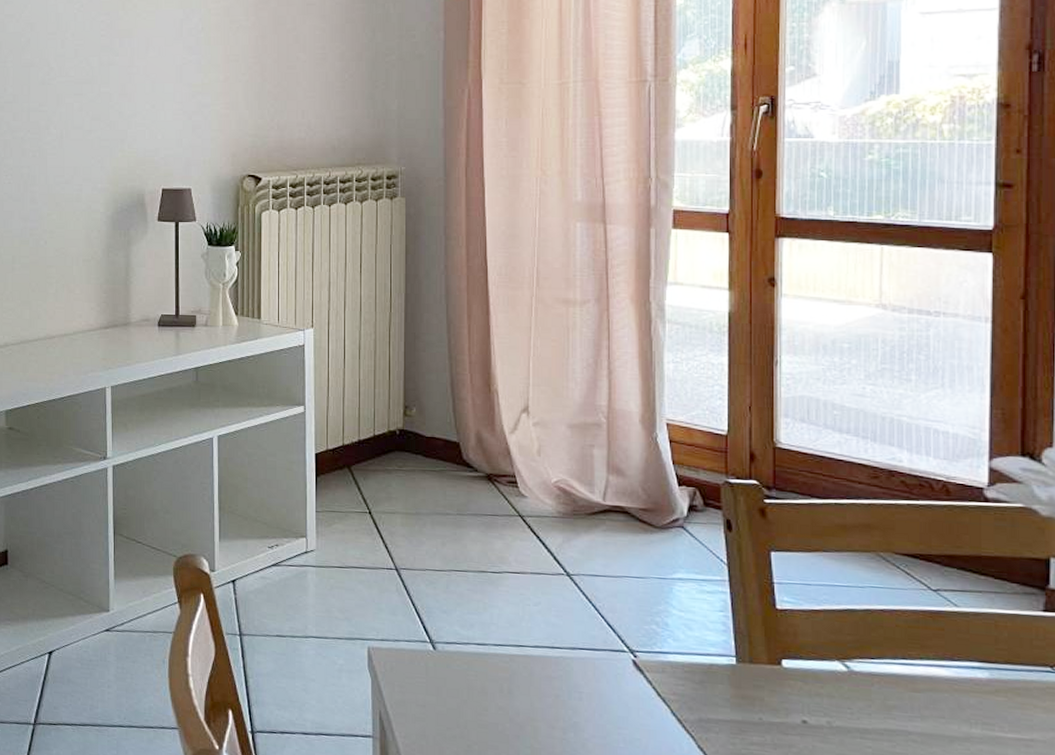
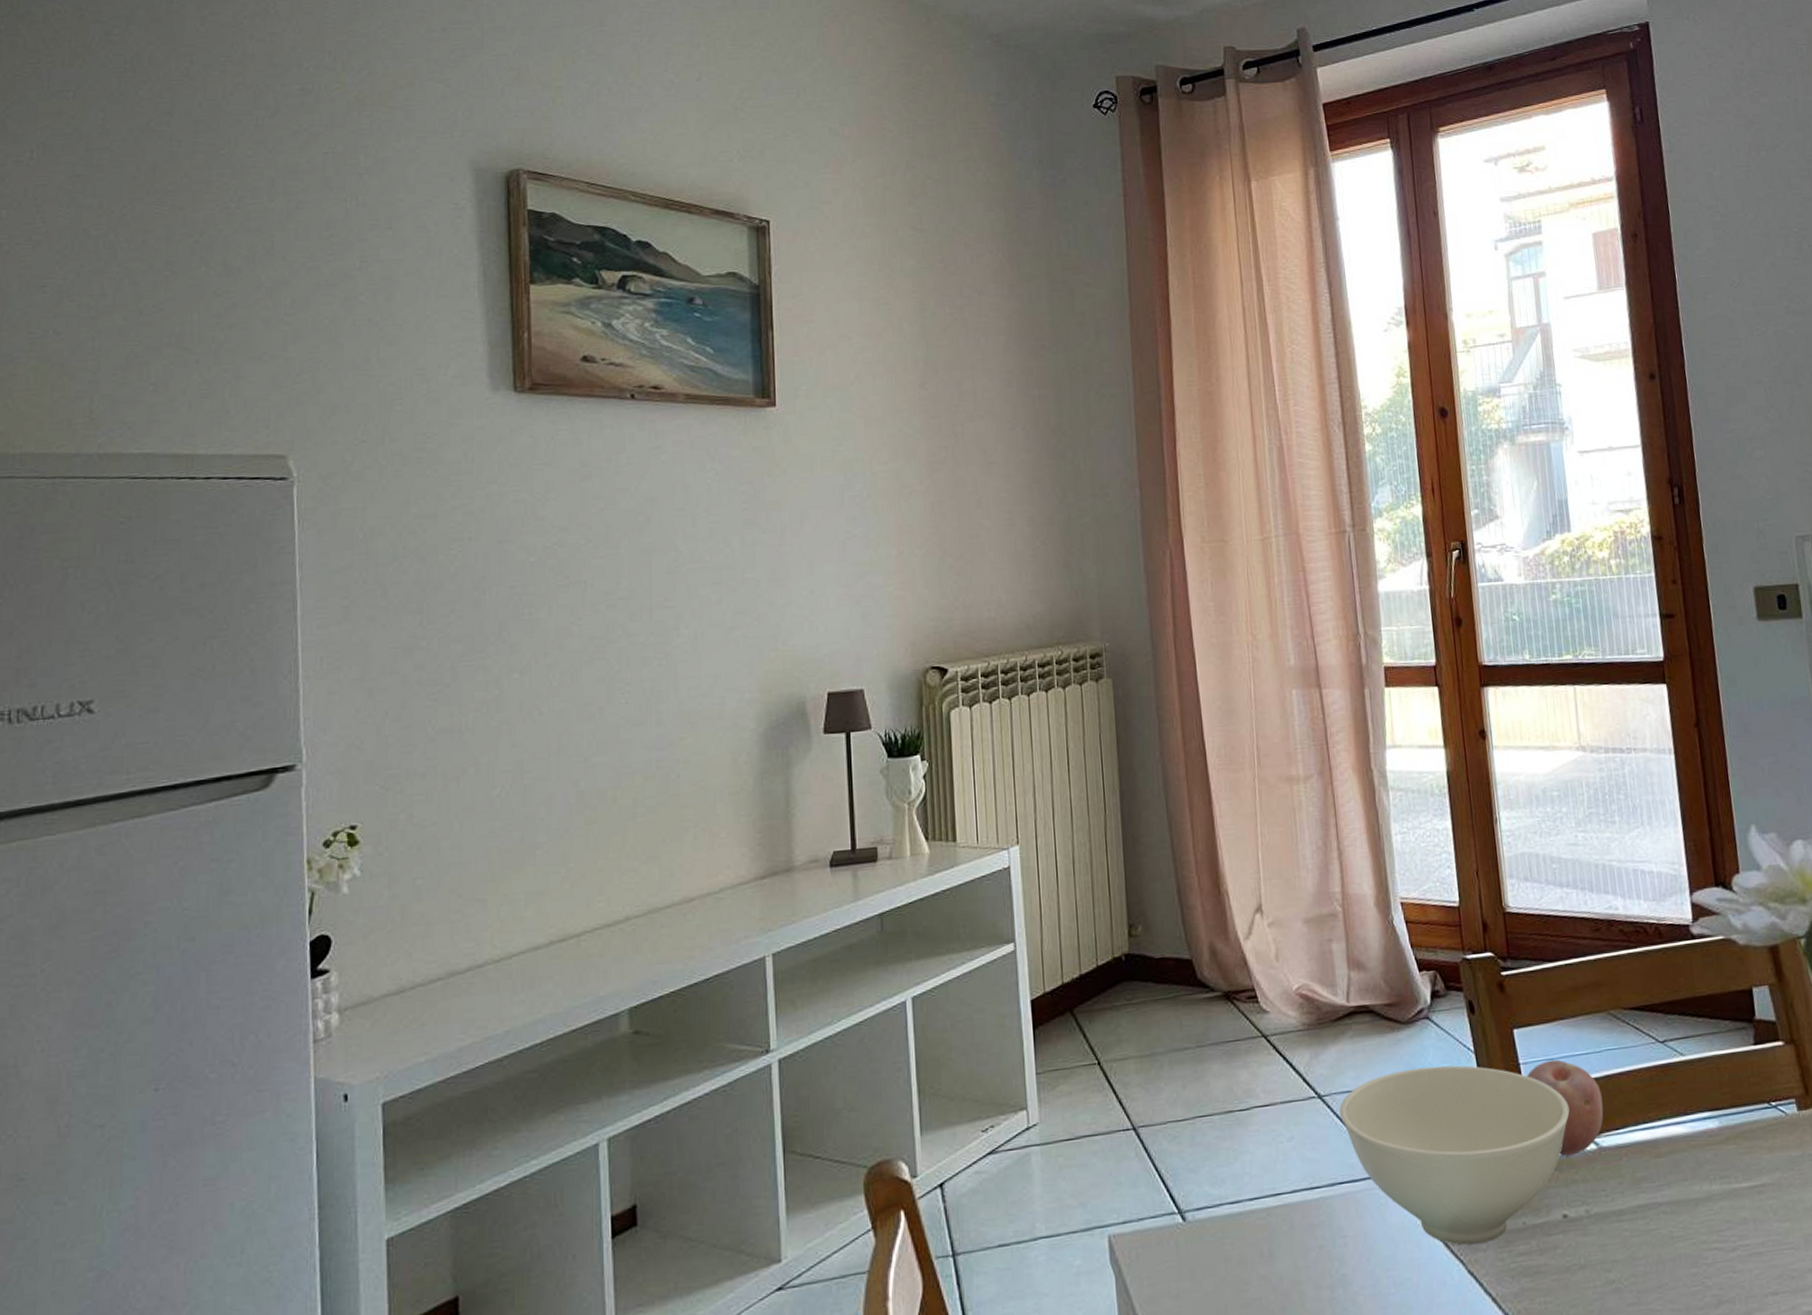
bowl: none [586,567,822,727] -> present [1339,1065,1570,1245]
fruit: none [780,585,859,672] -> present [1527,1059,1604,1157]

